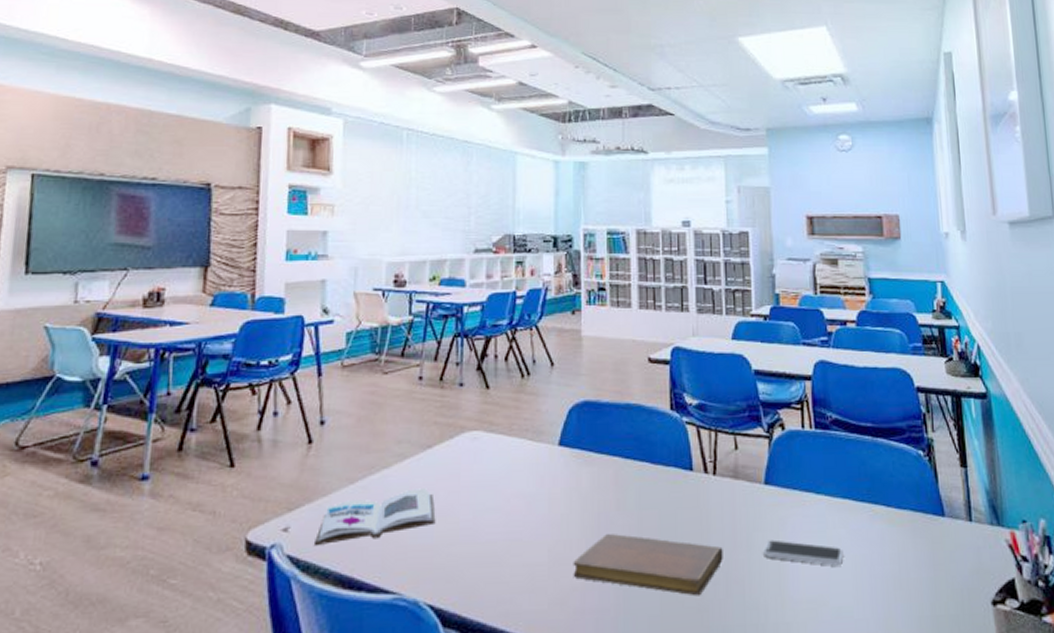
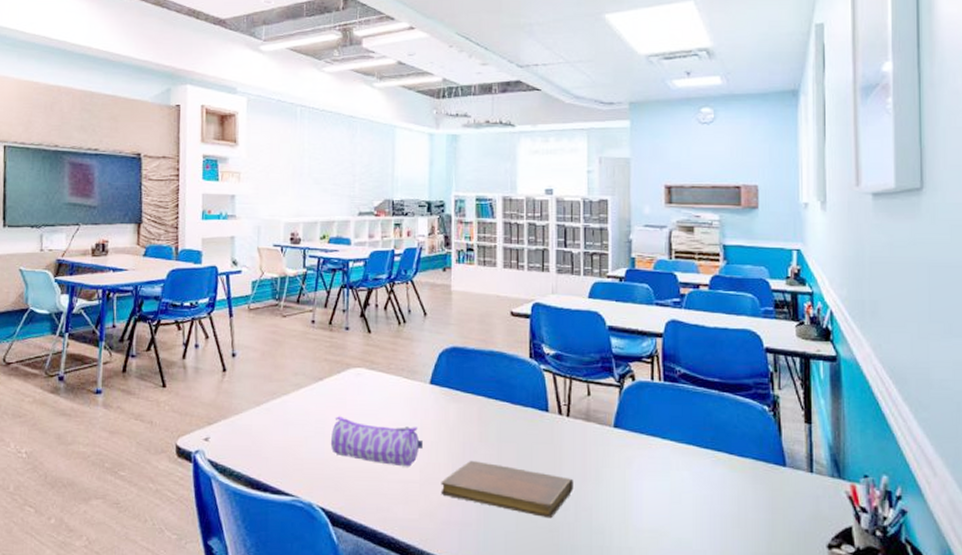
book: present [313,488,436,547] -> none [228,413,326,454]
pencil case: none [440,489,551,547] -> present [330,415,423,467]
smartphone: present [762,539,844,566] -> none [609,476,685,503]

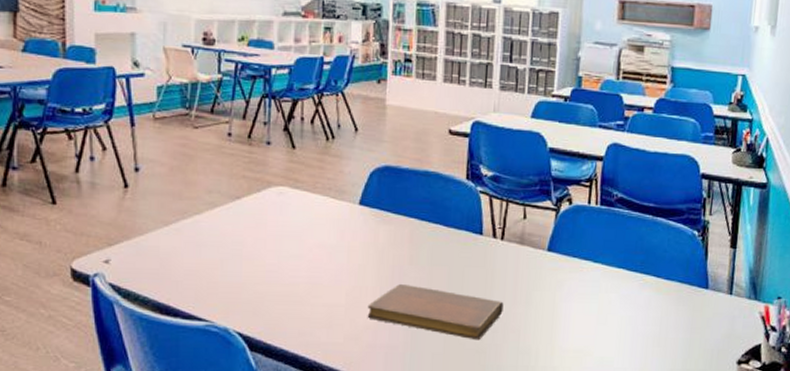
pencil case: present [330,415,423,467] -> none [248,236,350,291]

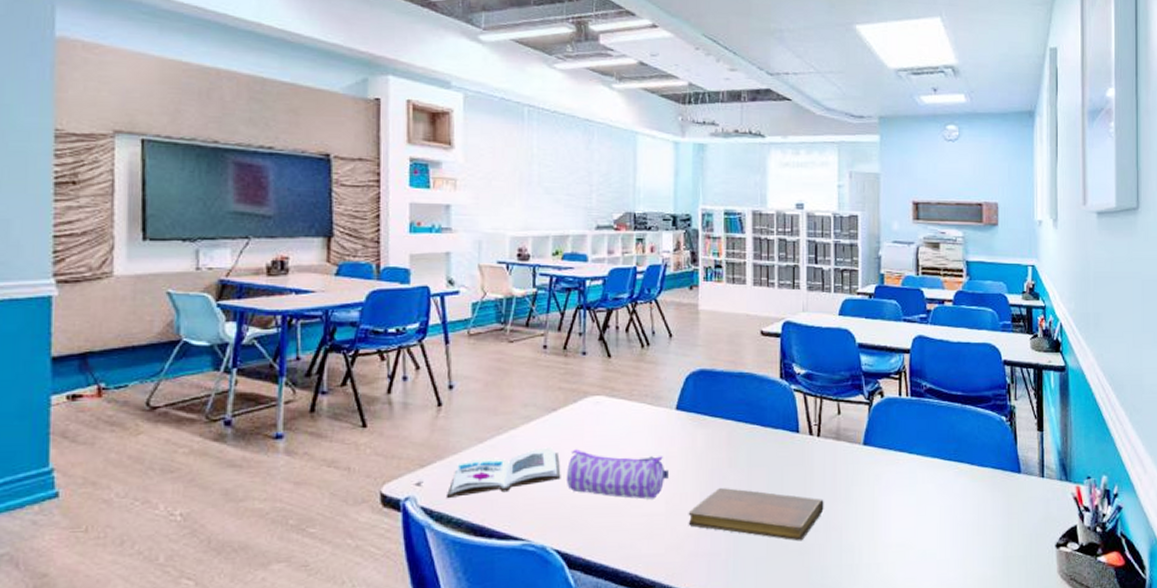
book: none [132,234,244,278] -> present [445,447,561,499]
pencil case: none [248,236,350,291] -> present [566,448,668,500]

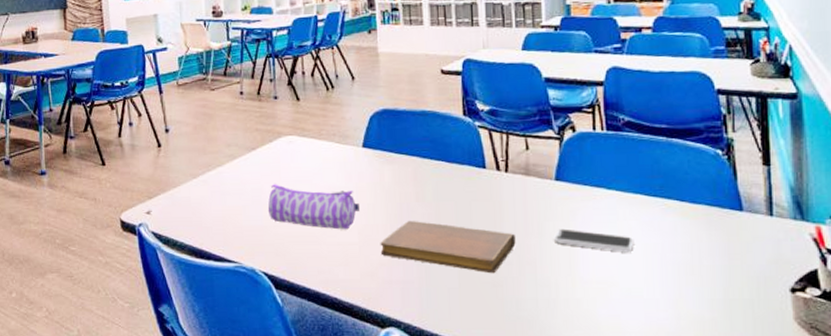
book: present [445,447,561,499] -> none [170,182,264,226]
smartphone: none [859,493,931,515] -> present [553,228,634,253]

